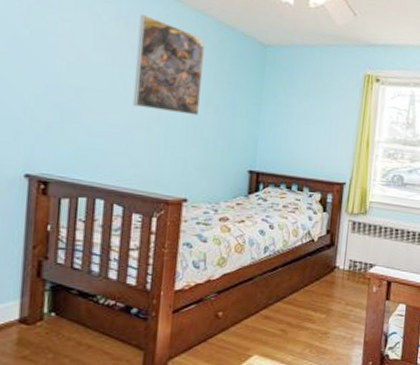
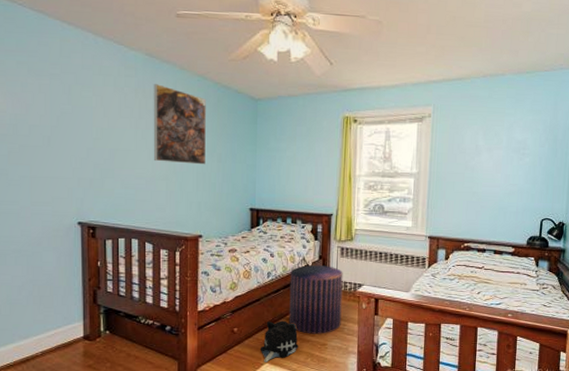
plush toy: none [248,304,296,354] -> present [260,320,299,362]
stool: none [286,240,353,321] -> present [289,265,343,334]

